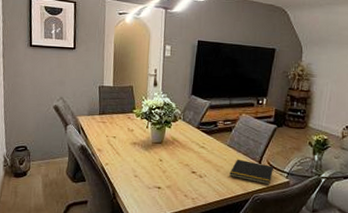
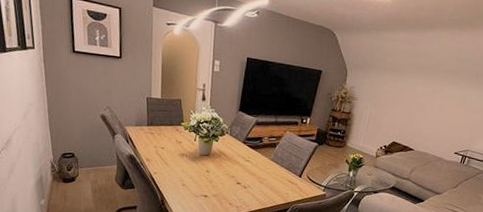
notepad: present [229,159,275,185] -> none [271,172,313,197]

